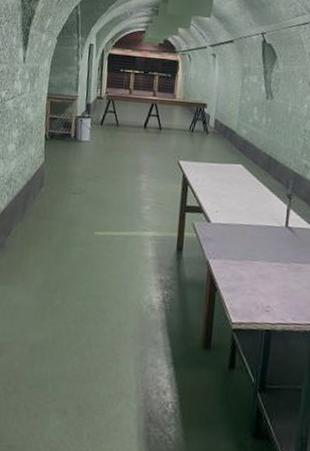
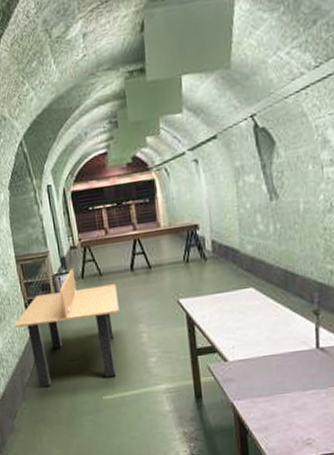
bench: none [30,115,129,216] -> present [14,268,120,387]

